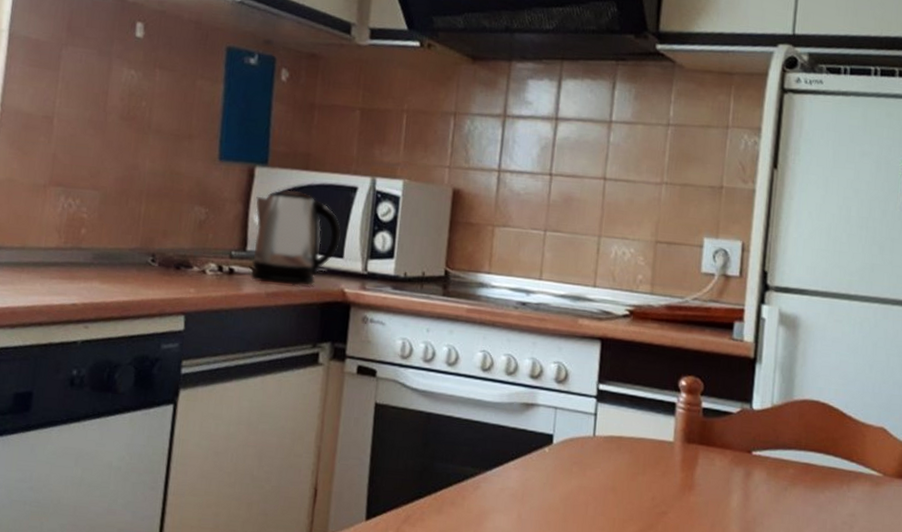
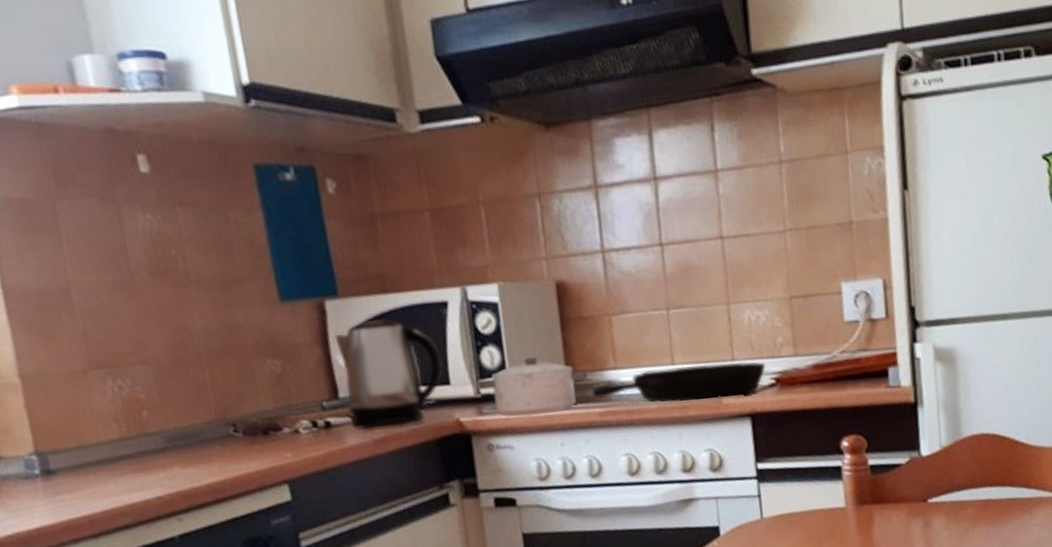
cooking pot: none [365,248,465,301] -> present [476,357,590,417]
frying pan: none [464,280,623,320] -> present [592,362,766,403]

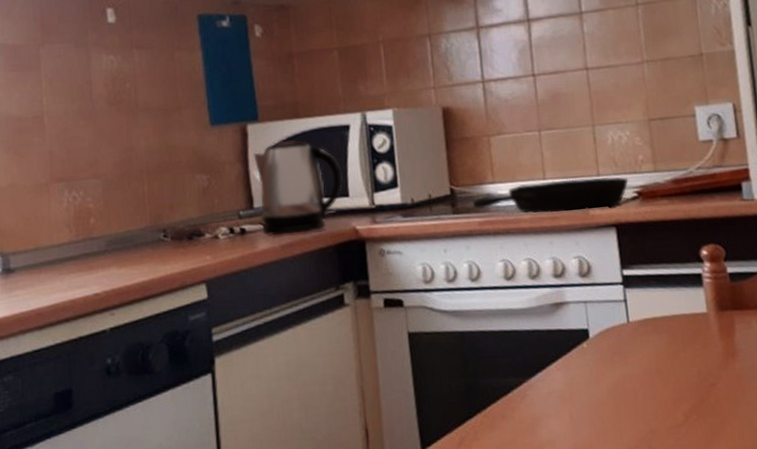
cooking pot: present [476,357,590,417] -> none [371,173,471,226]

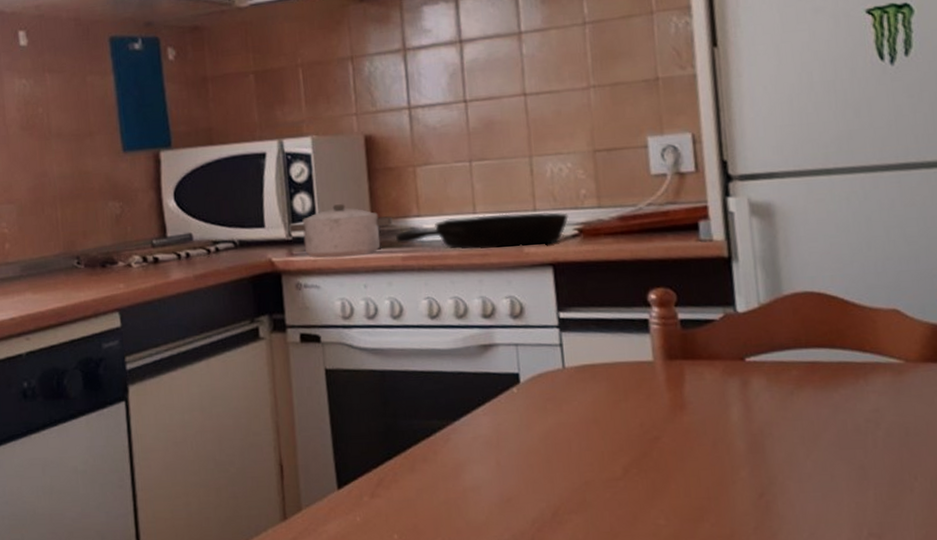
kettle: present [253,140,343,236] -> none [166,168,259,265]
cooking pot: none [371,173,471,226] -> present [288,204,394,259]

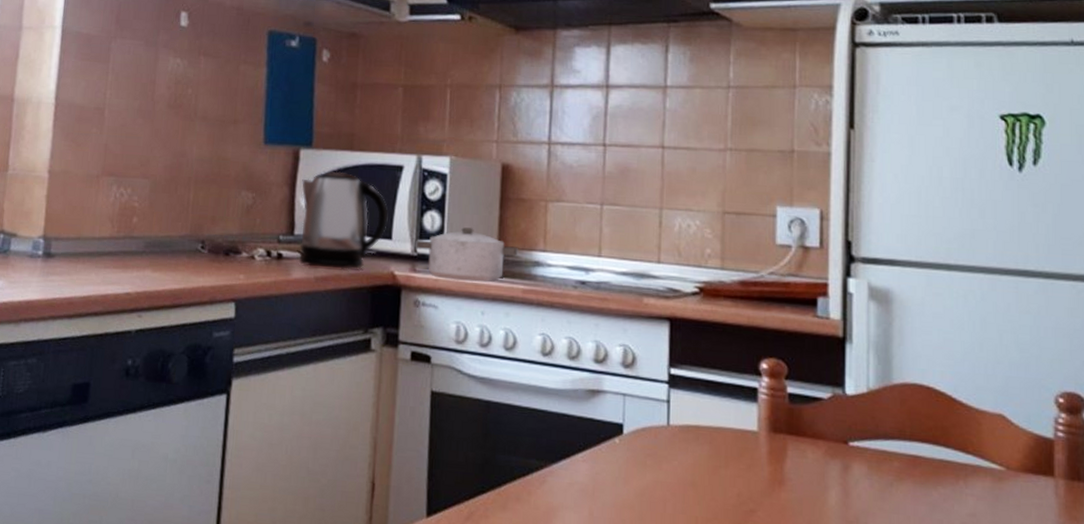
kettle: none [166,168,259,265] -> present [299,171,388,270]
frying pan: present [396,212,569,250] -> none [519,258,691,298]

